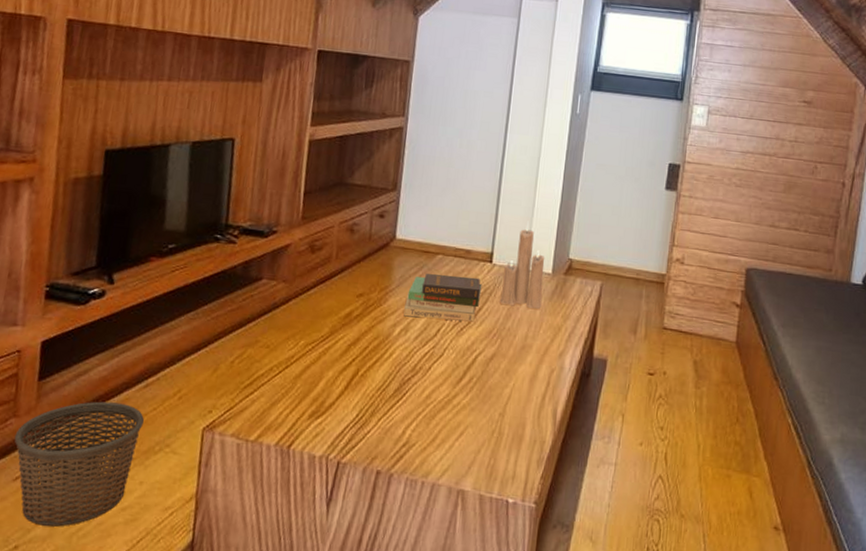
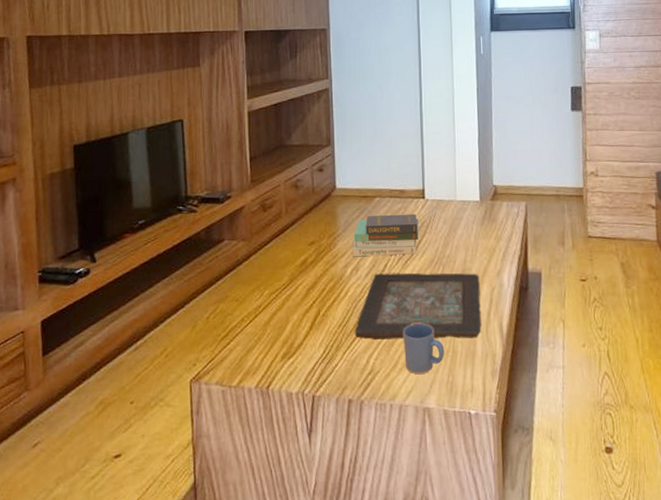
basket: present [14,401,145,527] -> none [28,367,139,485]
decorative tray: none [393,337,539,422] -> present [354,272,482,340]
mug: none [444,397,490,454] -> present [402,323,445,375]
candle: present [498,221,545,309] -> none [435,156,475,236]

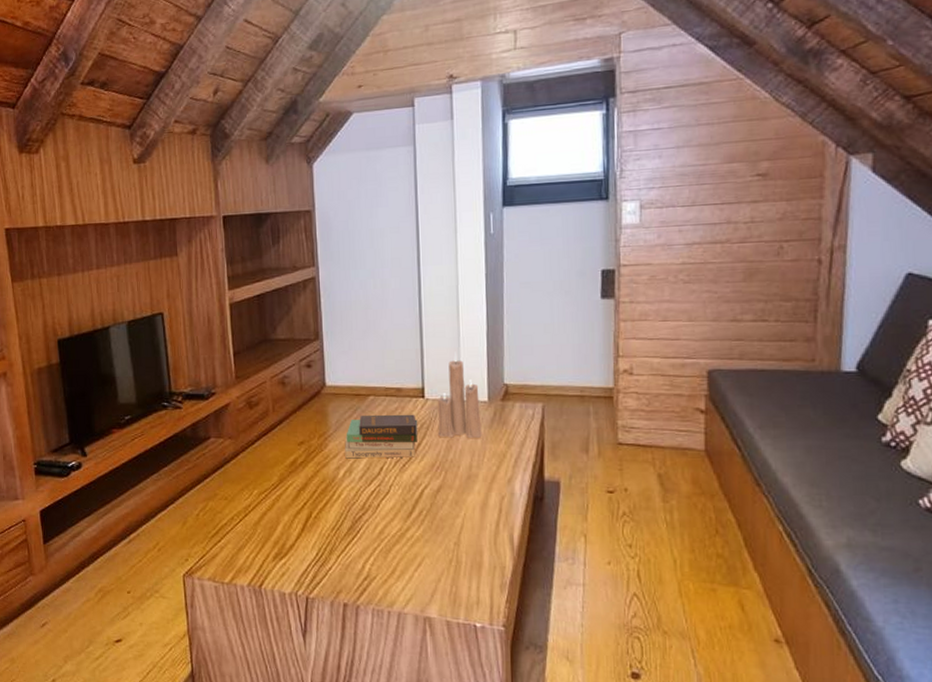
decorative tray: present [354,272,482,340] -> none [348,477,489,550]
mug: present [402,323,445,375] -> none [401,530,447,583]
candle: none [435,156,475,236] -> present [437,351,482,439]

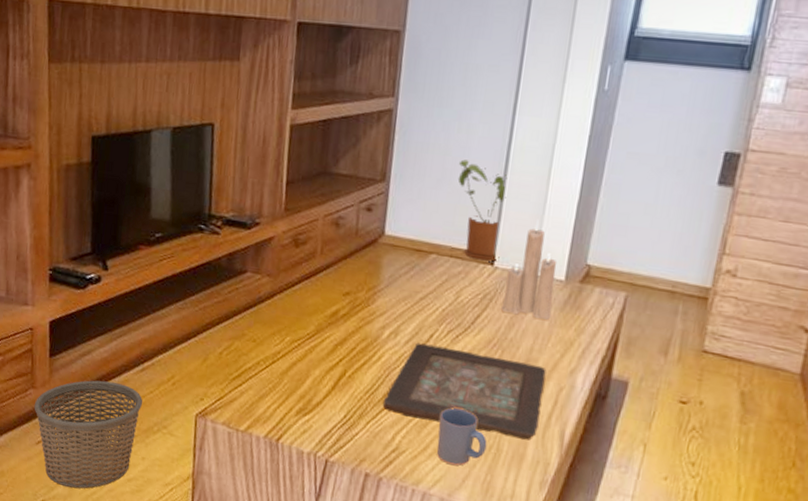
basket: none [35,557,134,663] -> present [34,380,143,489]
books: present [345,414,419,459] -> none [393,273,482,330]
decorative tray: none [348,477,489,550] -> present [382,342,546,441]
house plant: none [379,310,428,396] -> present [458,159,508,262]
mug: none [401,530,447,583] -> present [437,408,488,466]

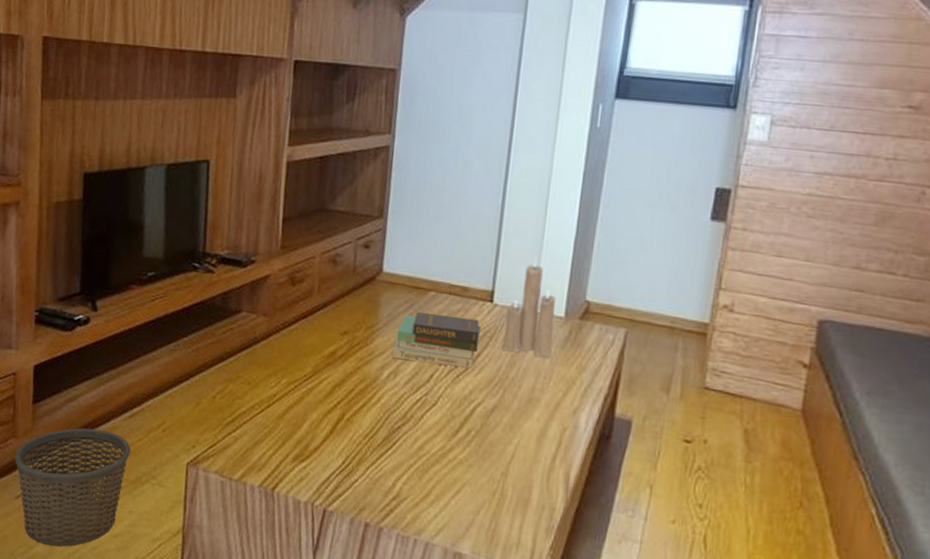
decorative tray: present [382,342,546,441] -> none [382,383,549,485]
books: none [393,273,482,330] -> present [392,311,482,369]
mug: present [437,408,488,466] -> none [439,451,491,513]
house plant: present [458,159,508,262] -> none [455,196,505,299]

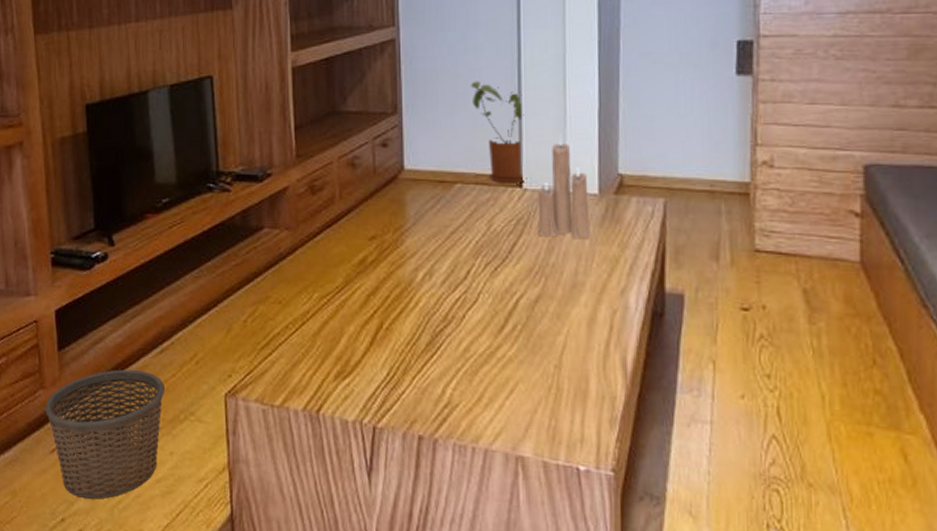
books: present [392,311,482,369] -> none [425,206,514,260]
house plant: none [455,196,505,299] -> present [470,81,527,185]

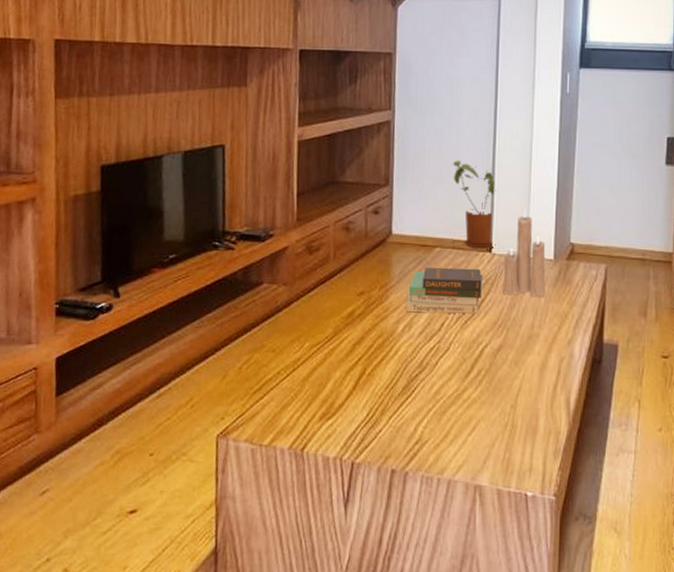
basket: present [45,369,166,499] -> none [37,413,160,538]
books: none [425,206,514,260] -> present [406,267,483,314]

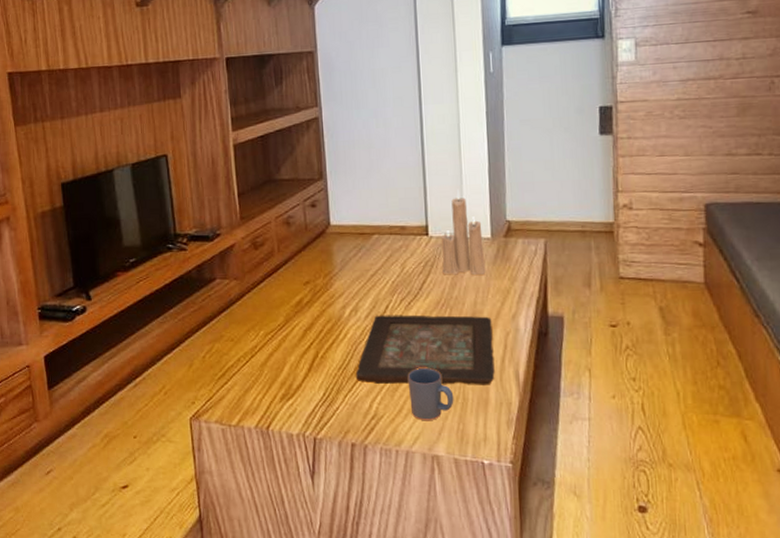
decorative tray: none [402,332,547,414] -> present [355,314,495,387]
books: present [406,267,483,314] -> none [350,252,423,298]
house plant: present [452,160,496,250] -> none [382,149,432,234]
mug: none [456,391,503,448] -> present [407,368,454,421]

